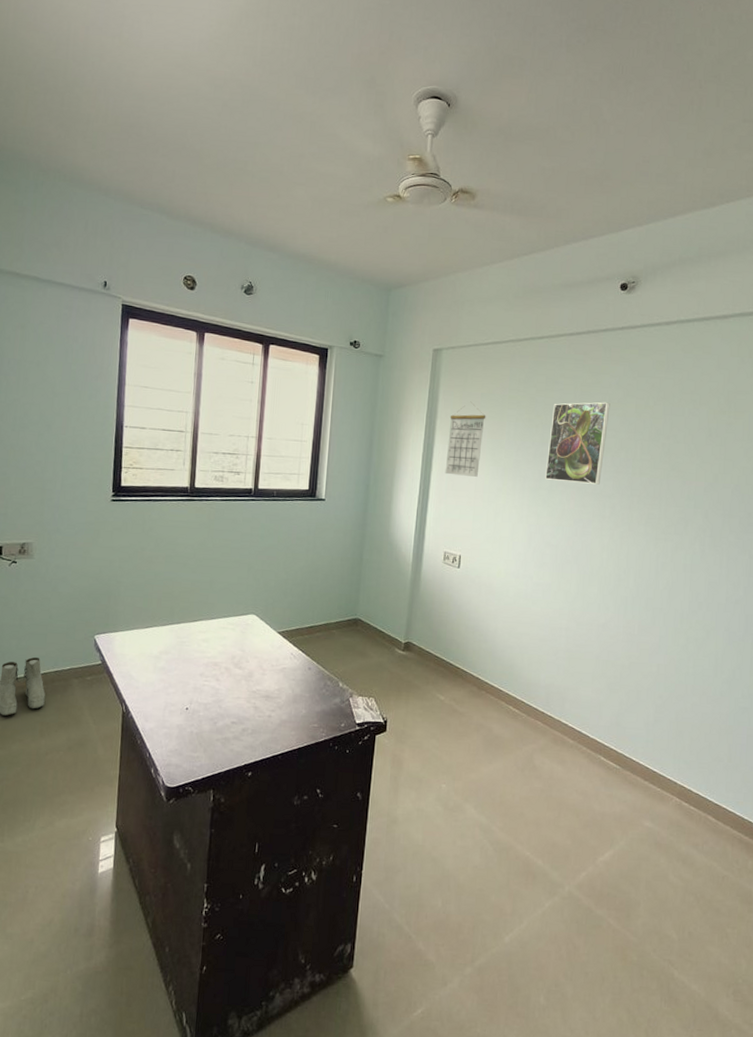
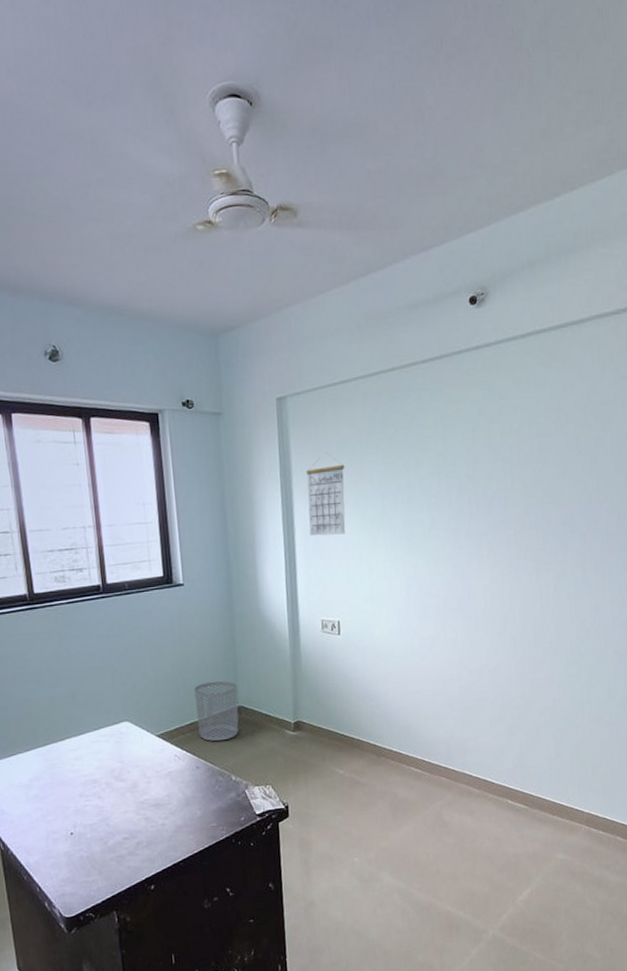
waste bin: none [316,591,359,648] -> present [194,681,239,742]
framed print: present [545,402,610,485] -> none [414,432,475,526]

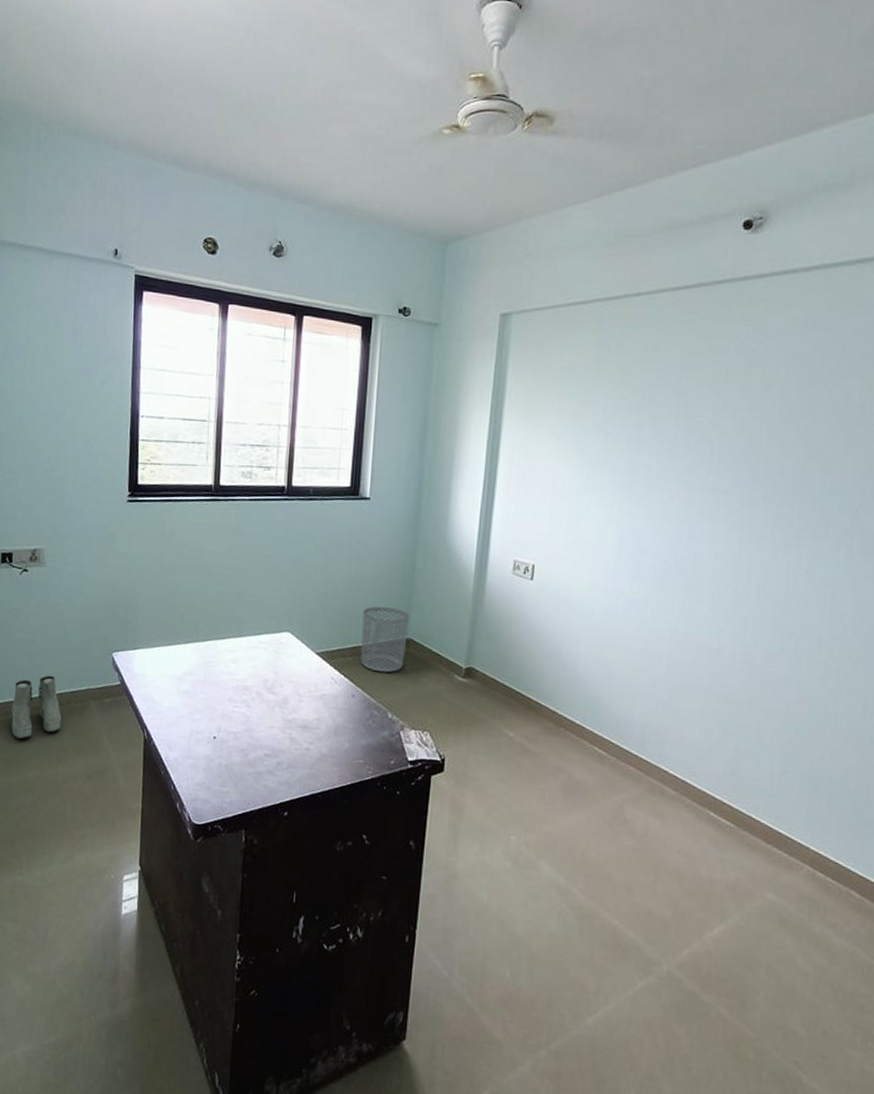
calendar: present [306,455,346,536] -> none [515,381,567,469]

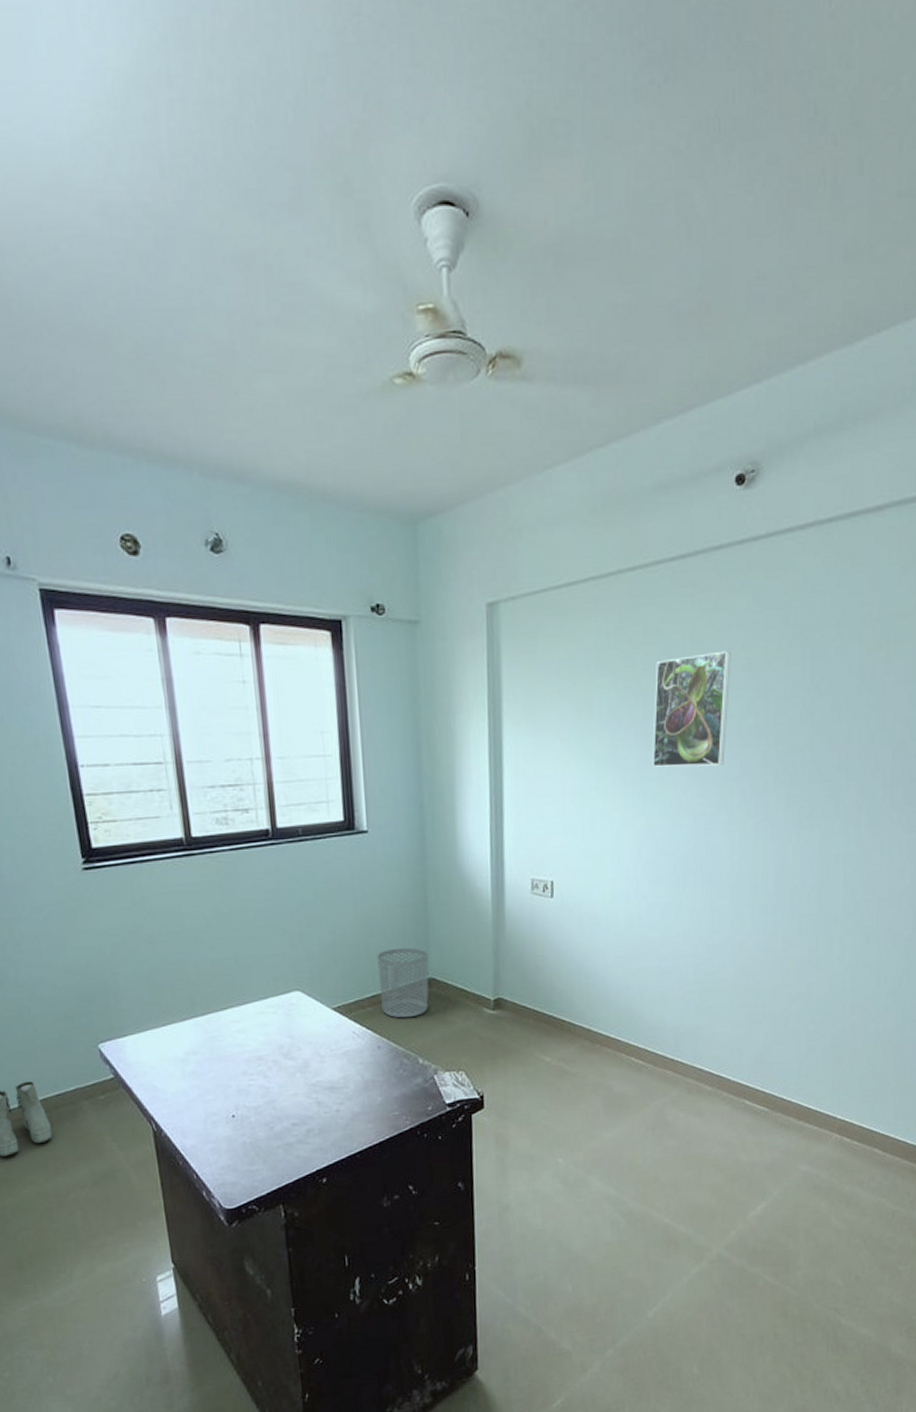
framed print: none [642,373,728,477] -> present [652,650,731,767]

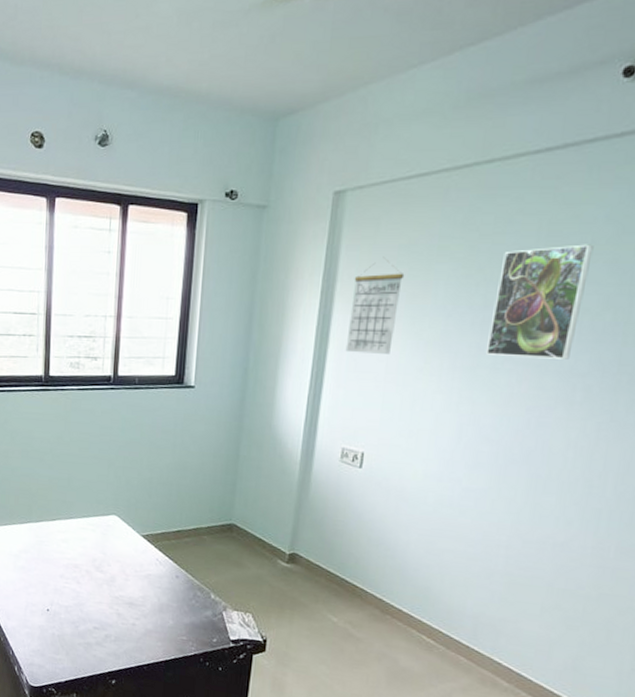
waste bin: present [377,947,429,1019] -> none [185,492,234,556]
calendar: none [519,676,568,777] -> present [345,261,405,354]

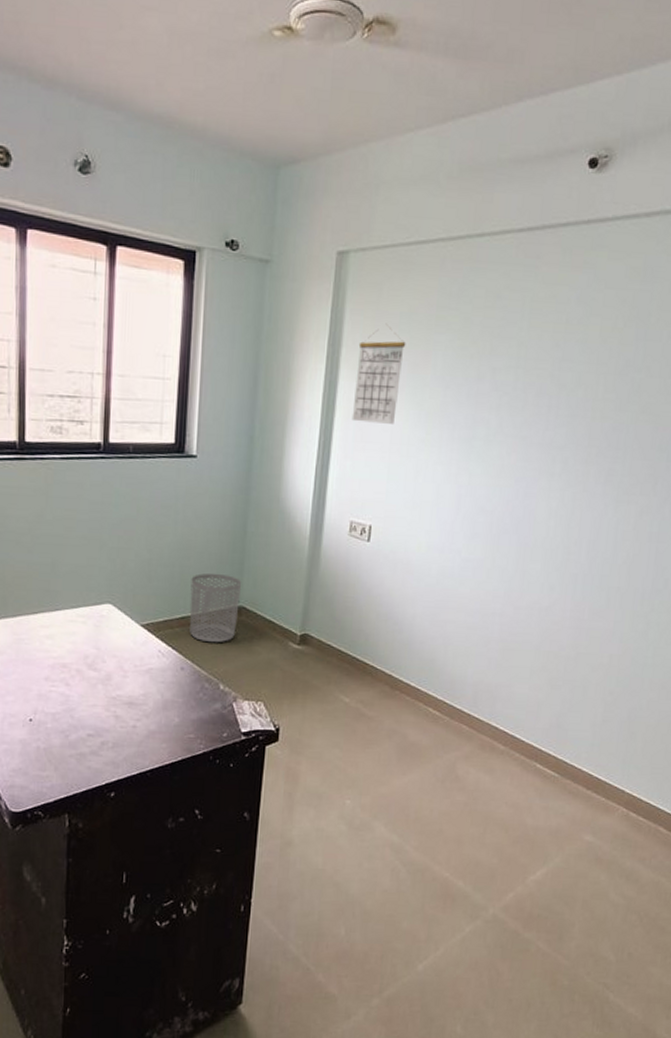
waste bin: none [185,492,234,556] -> present [189,573,242,643]
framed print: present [486,244,594,360] -> none [480,323,568,433]

